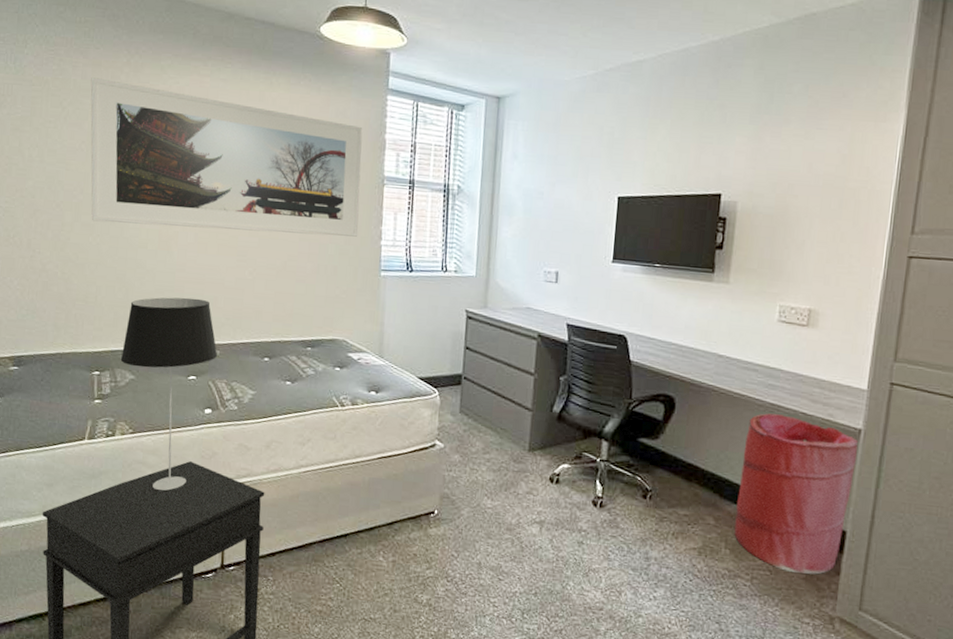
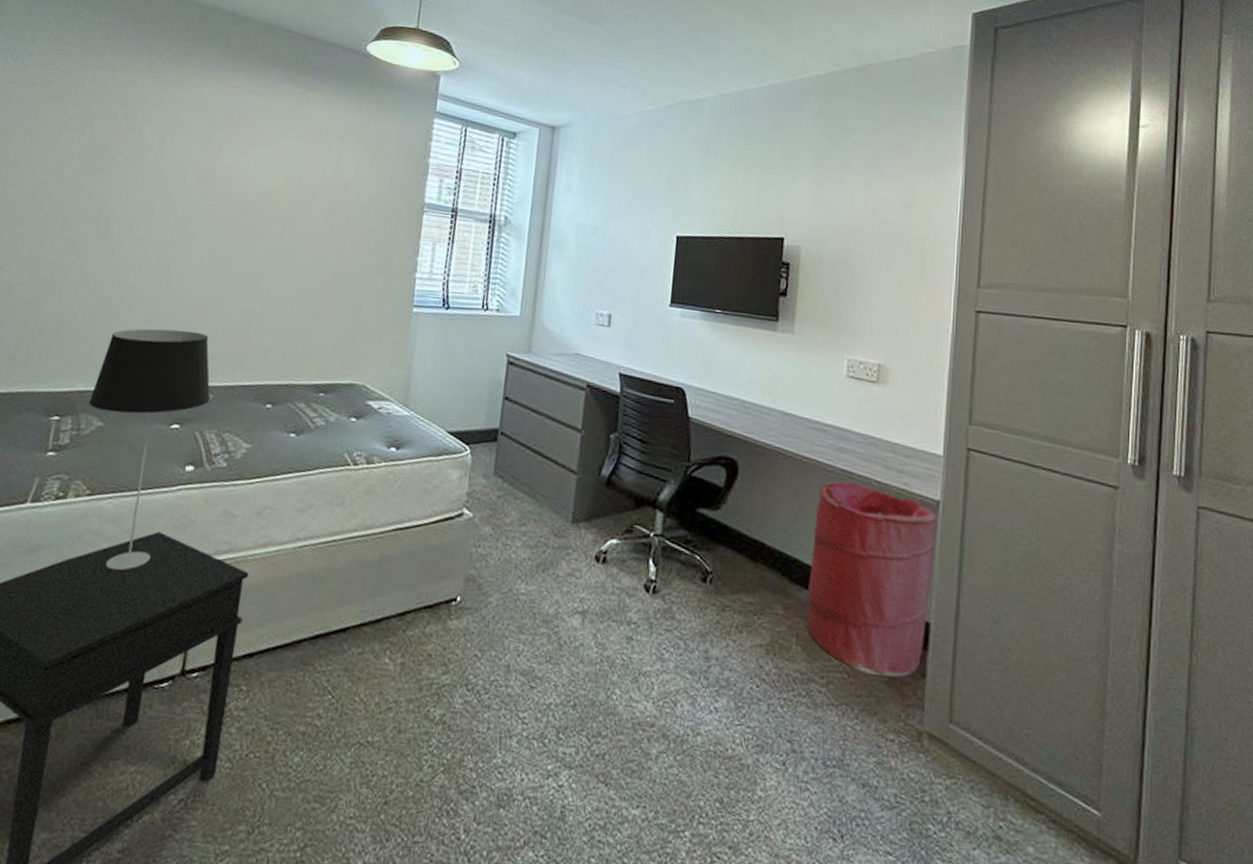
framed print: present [90,77,363,237] -> none [78,81,405,268]

